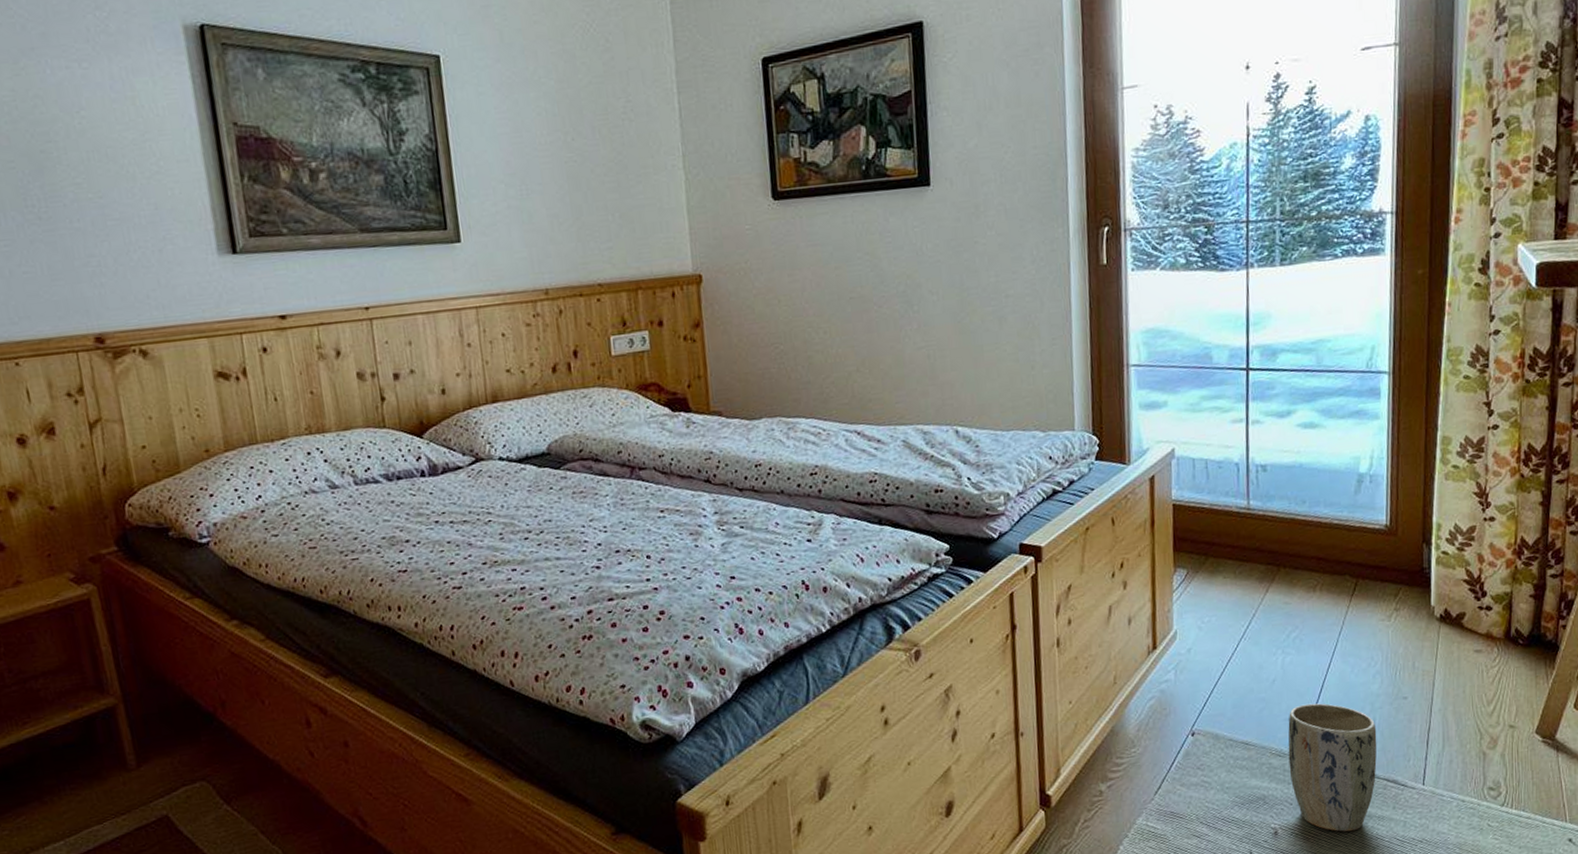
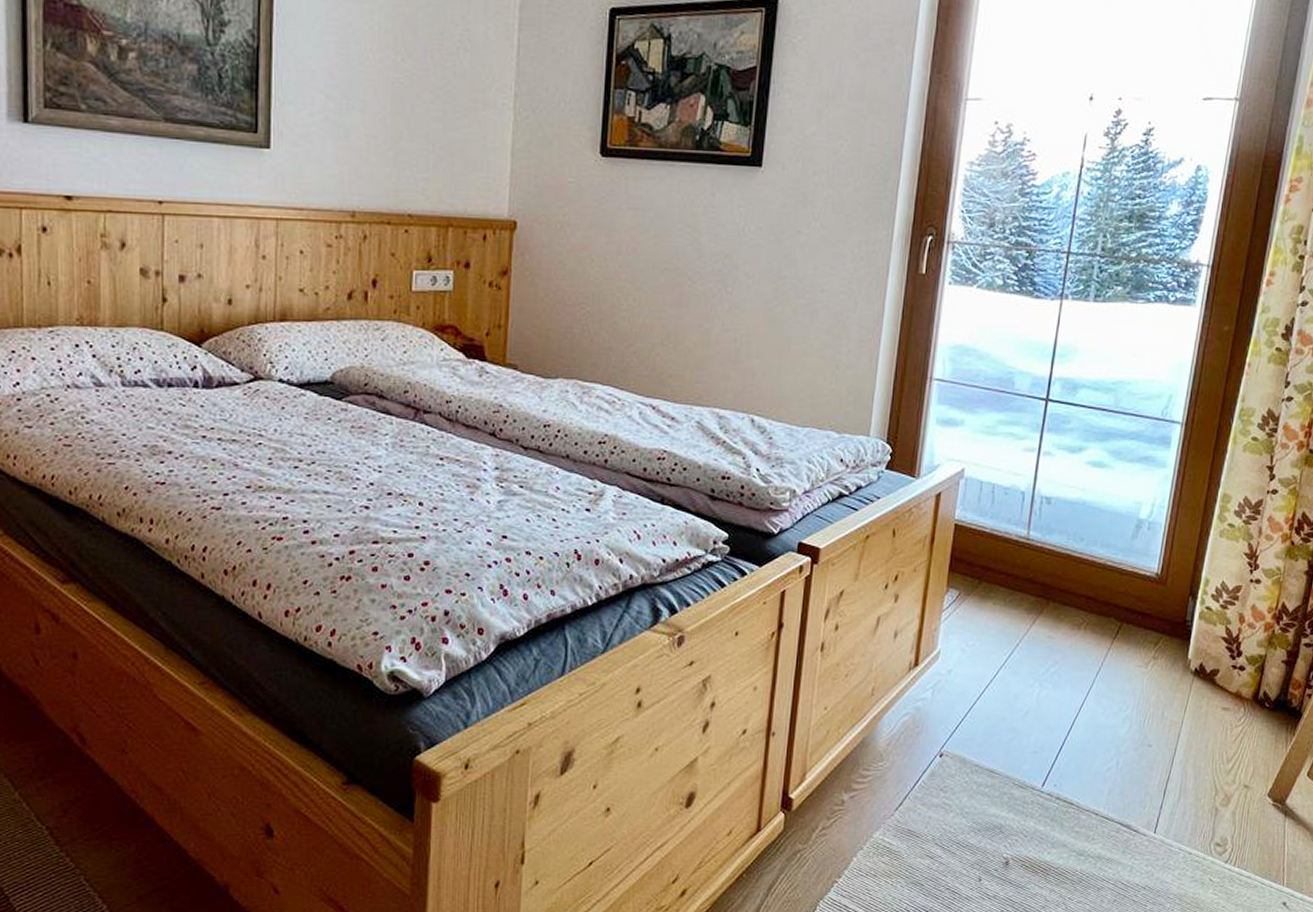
plant pot: present [1288,703,1377,832] -> none [1028,739,1119,871]

